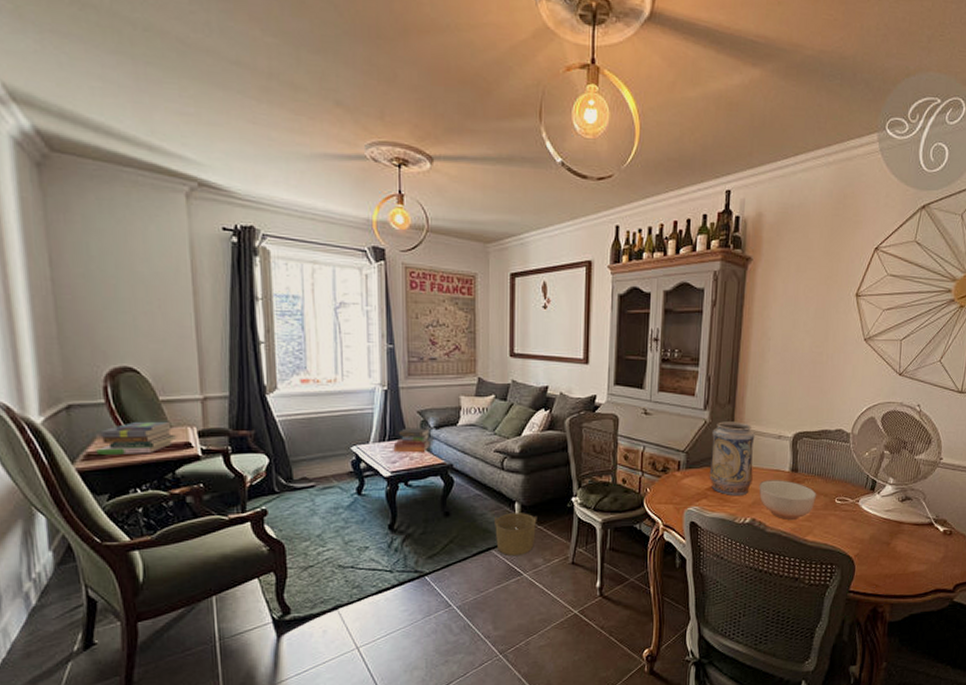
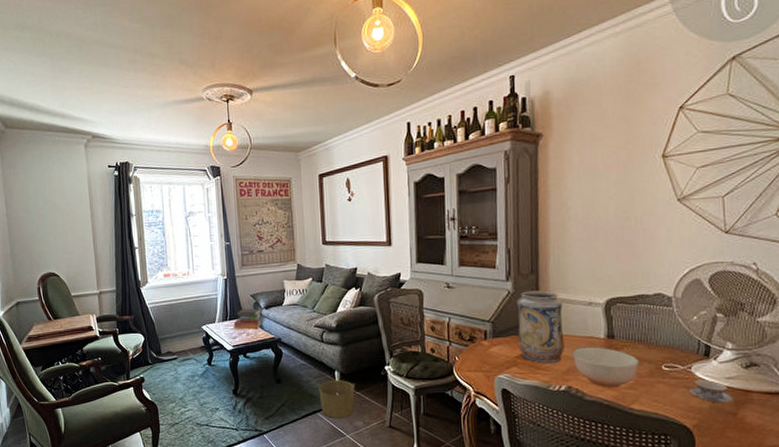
books: present [96,421,178,456] -> none [34,311,84,338]
teacup: none [855,512,890,534] -> present [689,380,734,403]

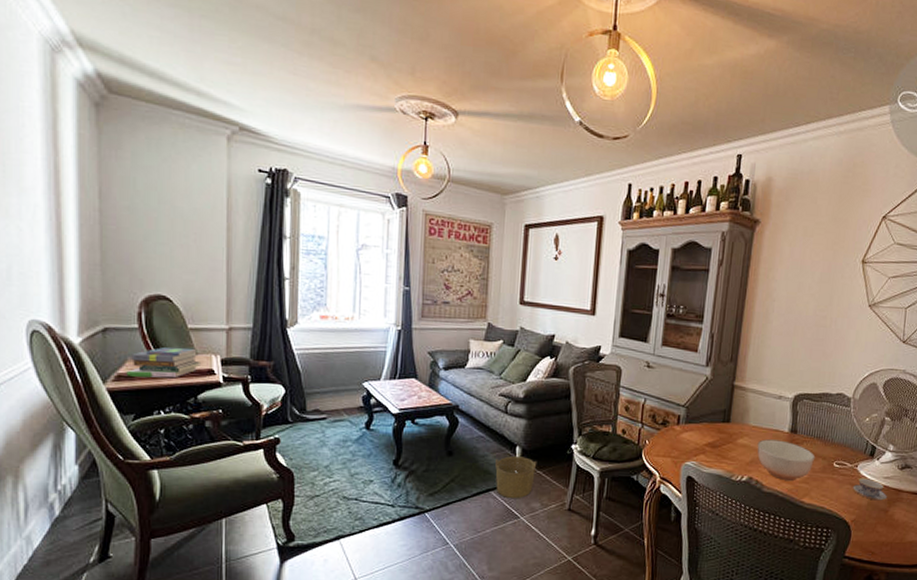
books: none [34,311,84,338] -> present [126,346,202,378]
books: present [233,308,261,330] -> none [403,367,438,393]
decorative vase: present [517,290,565,363] -> none [708,379,756,453]

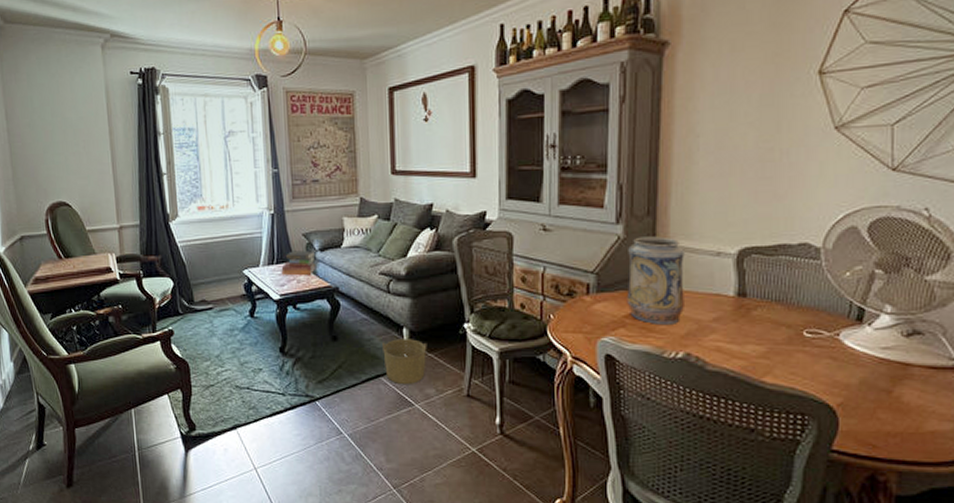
books: present [126,346,202,378] -> none [41,248,101,280]
books: none [403,367,438,393] -> present [281,250,315,276]
decorative vase: none [708,379,756,453] -> present [626,236,684,324]
bowl: present [757,439,816,480] -> none [693,306,776,355]
teacup: present [853,478,888,501] -> none [835,350,890,378]

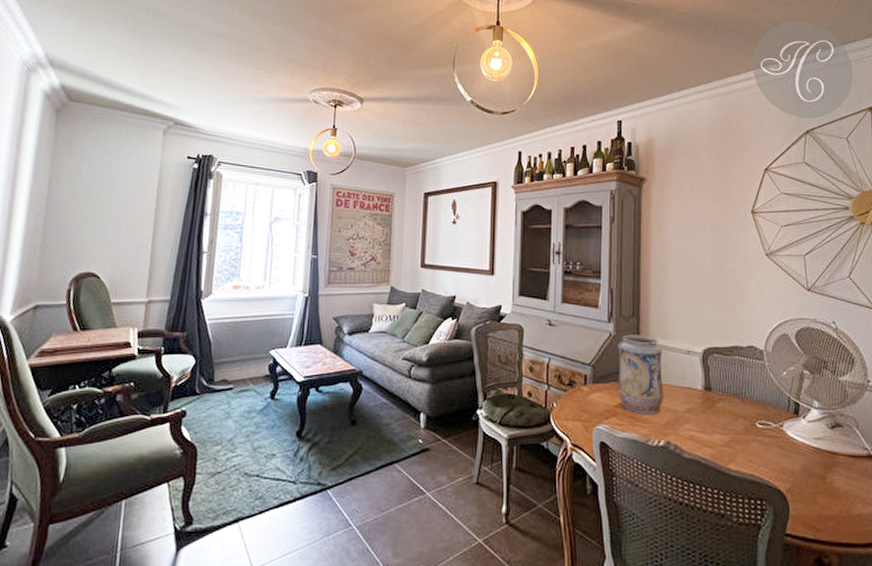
books: present [281,250,315,276] -> none [308,333,343,359]
basket: present [383,339,427,385] -> none [399,424,442,472]

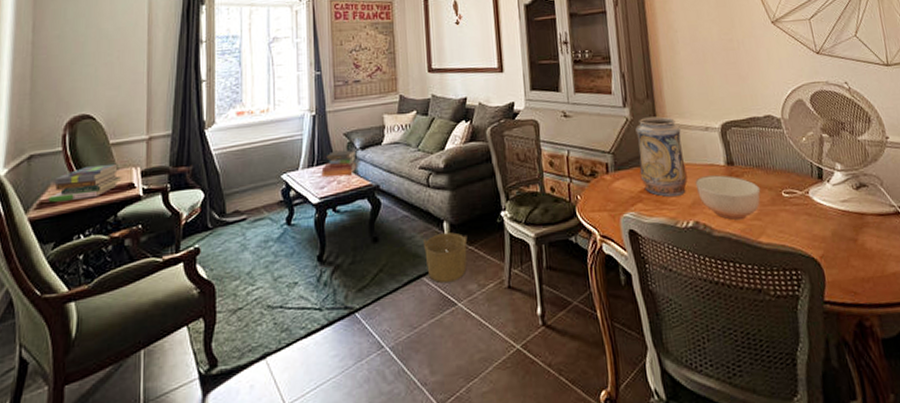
books: none [49,321,120,353] -> present [48,163,122,204]
books: none [308,333,343,359] -> present [321,149,356,177]
basket: none [399,424,442,472] -> present [424,232,468,284]
bowl: none [671,398,735,444] -> present [695,175,761,220]

